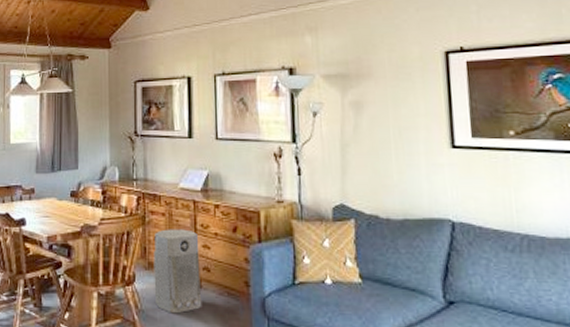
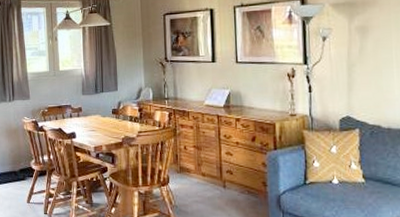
air purifier: present [153,229,202,314] -> none [184,139,227,209]

